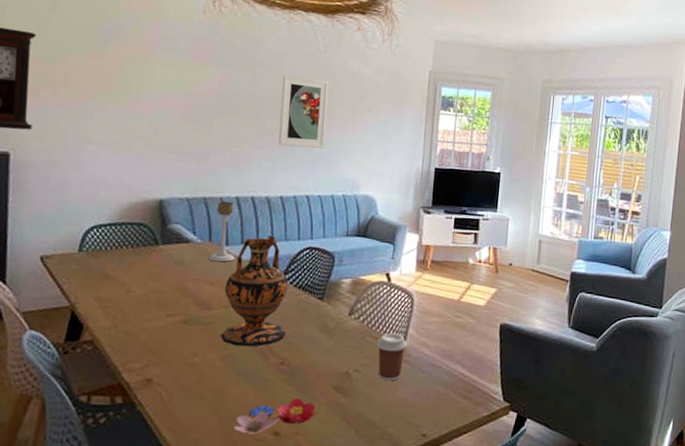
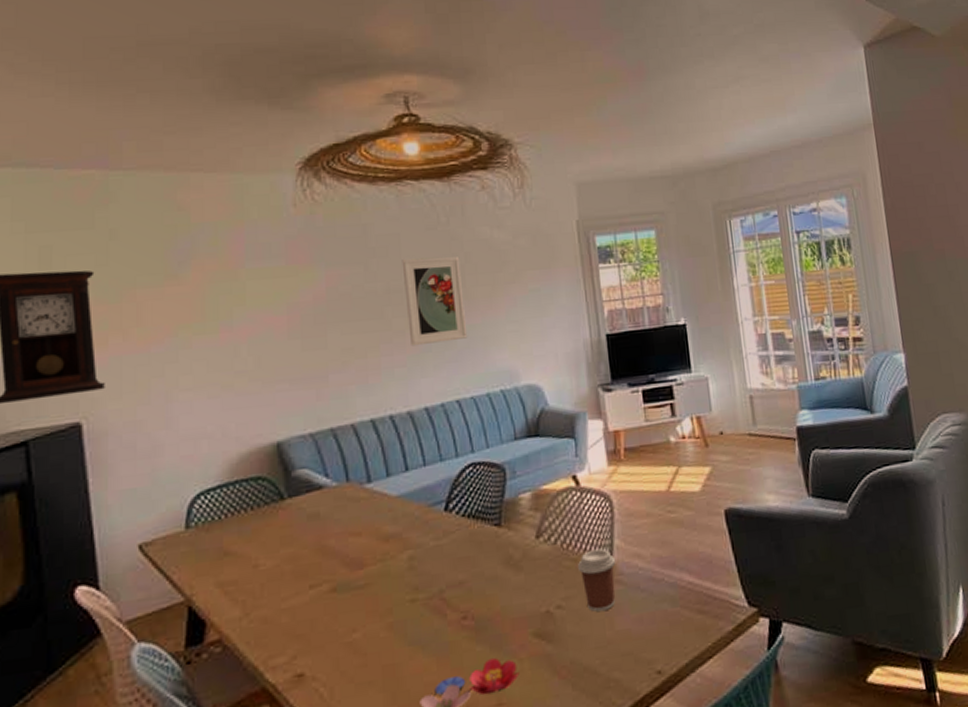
candle holder: present [209,201,235,263] -> none [349,427,382,507]
vase: present [221,236,289,347] -> none [375,458,462,608]

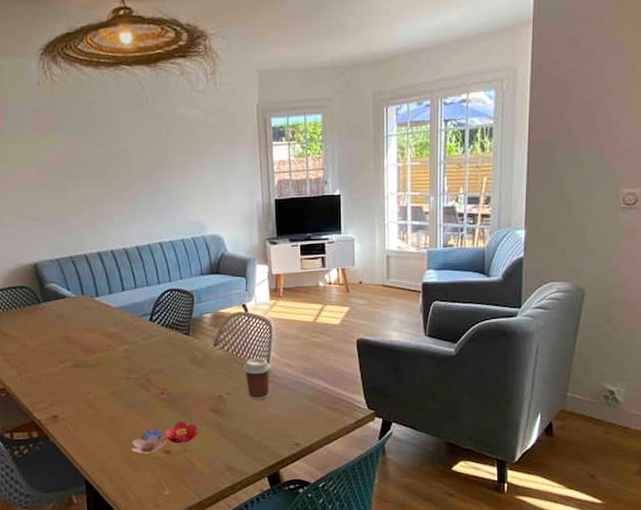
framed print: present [402,256,468,347] -> none [119,130,168,200]

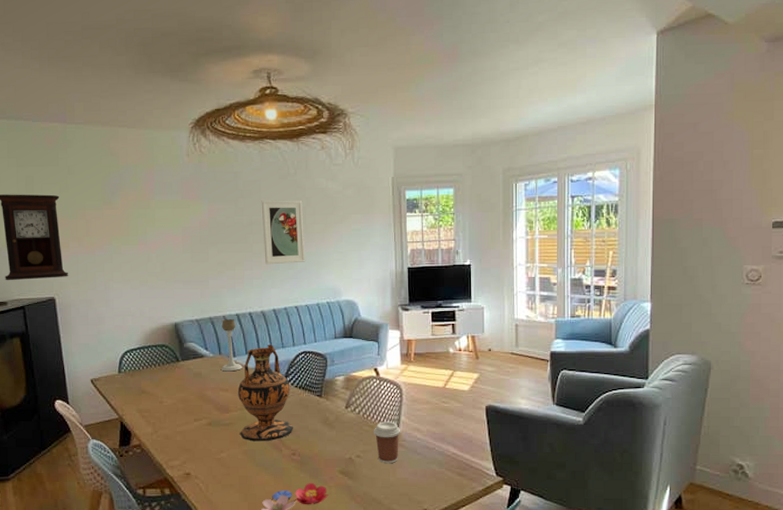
candle holder: none [83,258,106,312] -> present [221,319,242,372]
vase: none [102,283,161,382] -> present [237,345,293,442]
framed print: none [119,130,168,200] -> present [261,200,306,265]

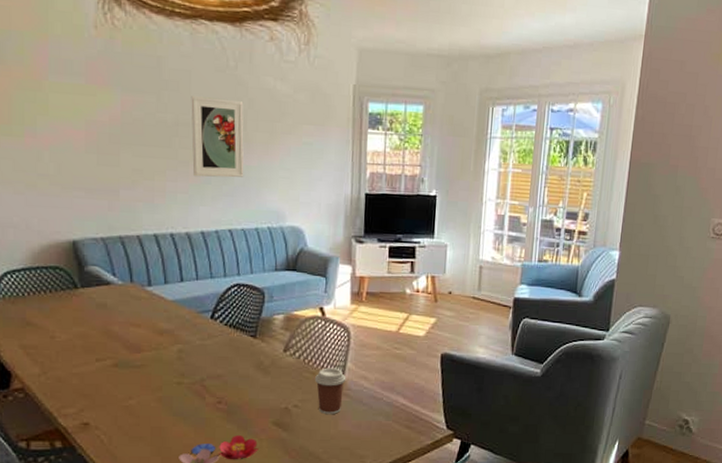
candle holder: present [221,319,242,372] -> none [133,240,160,304]
vase: present [237,345,293,442] -> none [152,274,220,388]

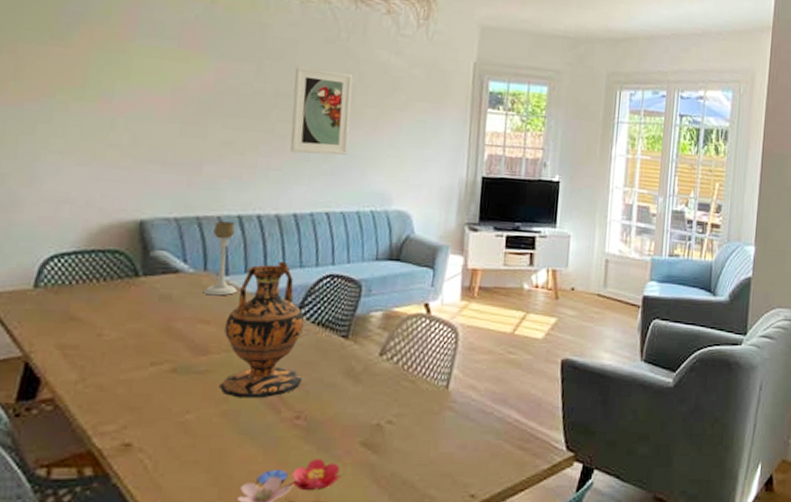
candle holder: none [133,240,160,304] -> present [204,221,237,296]
vase: none [152,274,220,388] -> present [220,262,305,399]
coffee cup: present [315,368,346,415] -> none [414,375,452,433]

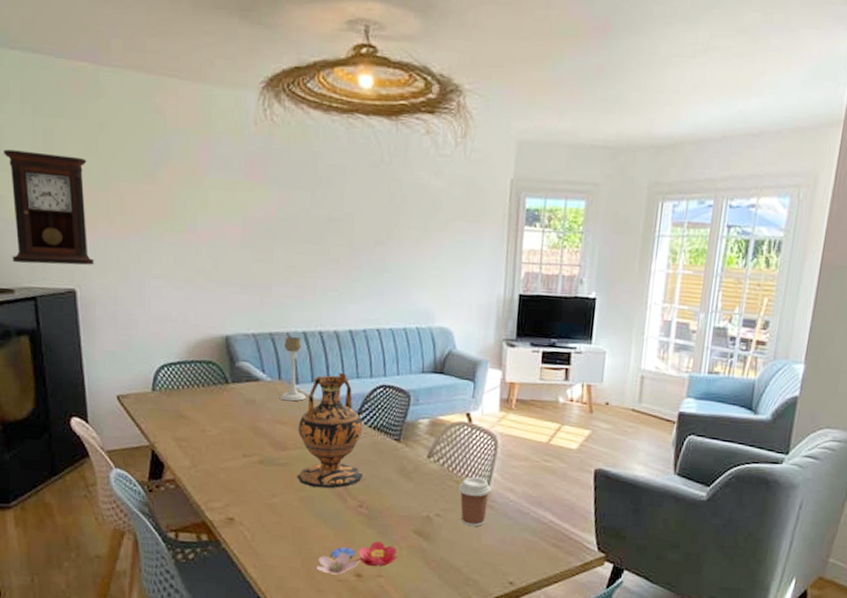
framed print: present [290,66,353,155] -> none [343,192,397,276]
coffee cup: none [414,375,452,433] -> present [459,477,492,527]

